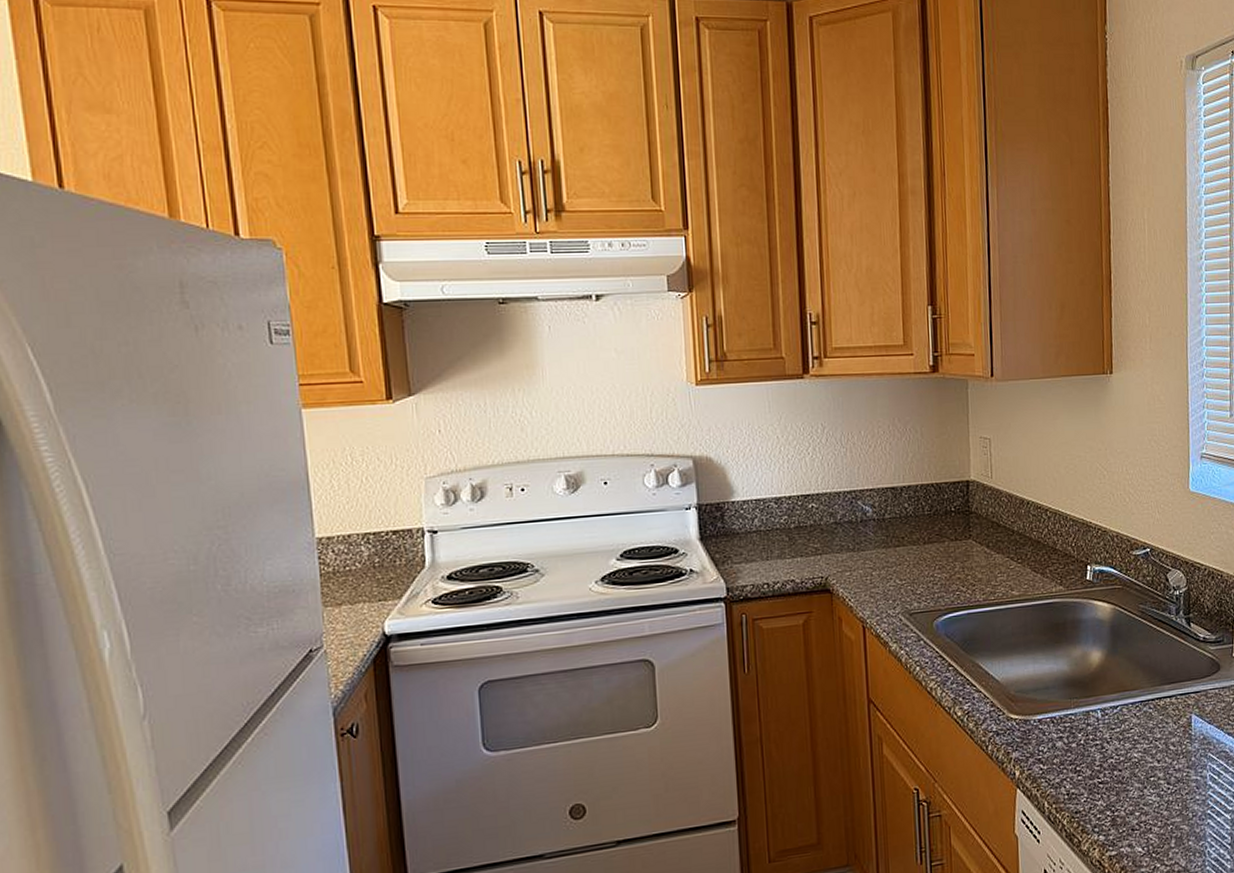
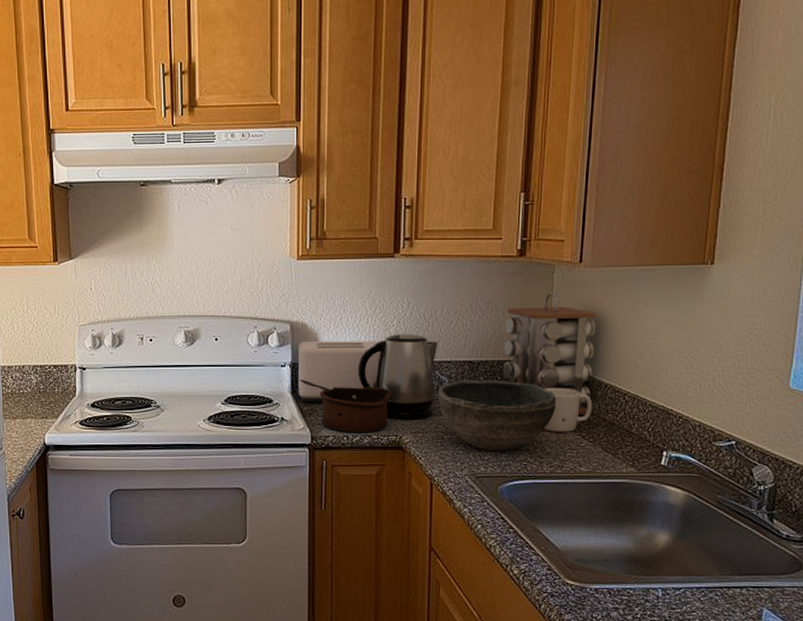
toaster: none [704,472,797,550] -> present [297,340,381,403]
cooking pot: none [708,522,813,579] -> present [300,379,391,432]
kettle: none [773,461,859,558] -> present [357,333,438,419]
bowl: none [863,505,983,584] -> present [438,380,557,452]
spice rack: none [924,408,1016,536] -> present [502,292,596,415]
mug: none [970,508,1018,557] -> present [543,388,593,433]

